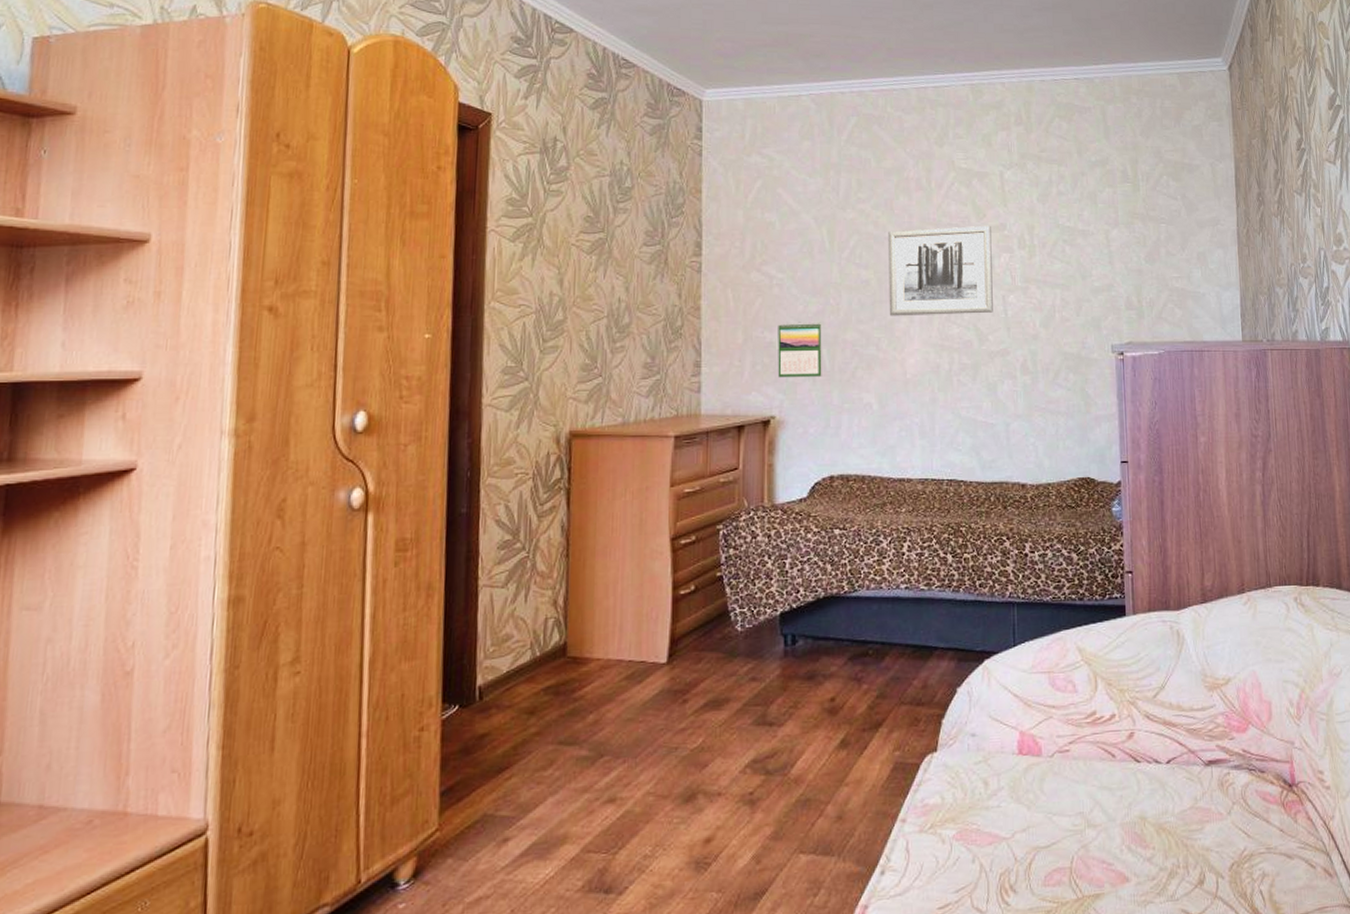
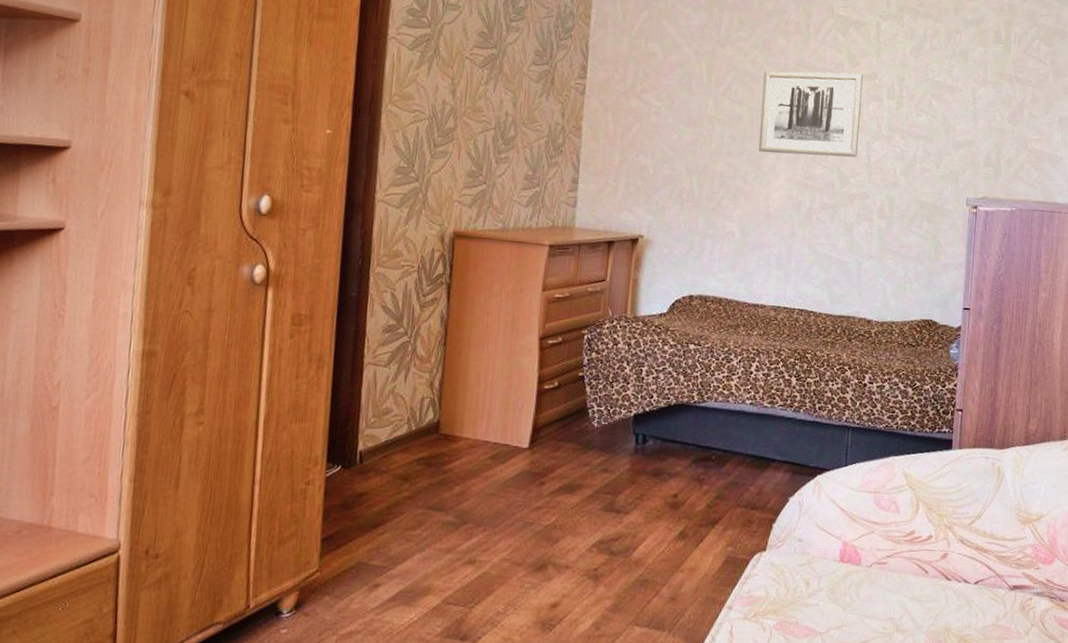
calendar: present [778,322,822,378] -> none [648,149,693,203]

